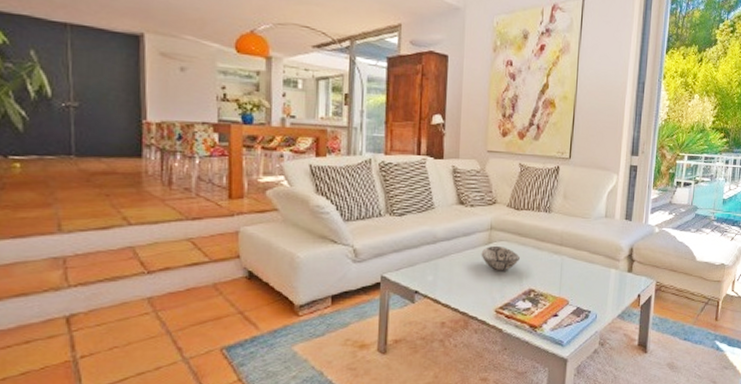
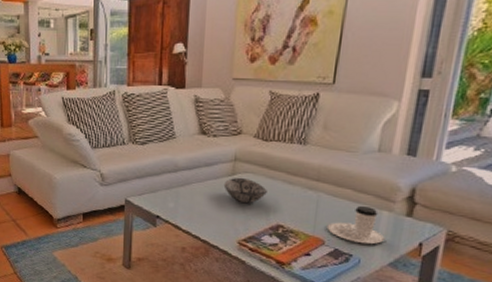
coffee cup: none [570,265,614,300] -> present [327,205,385,245]

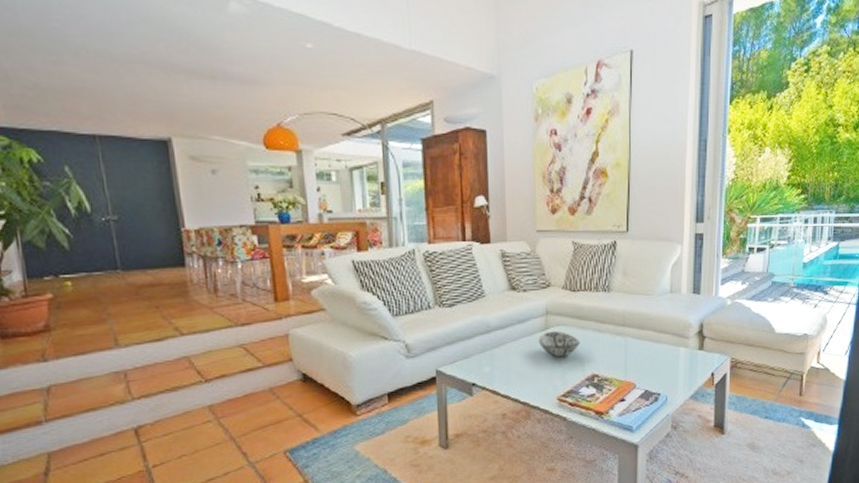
coffee cup: present [327,205,385,245] -> none [636,344,685,382]

